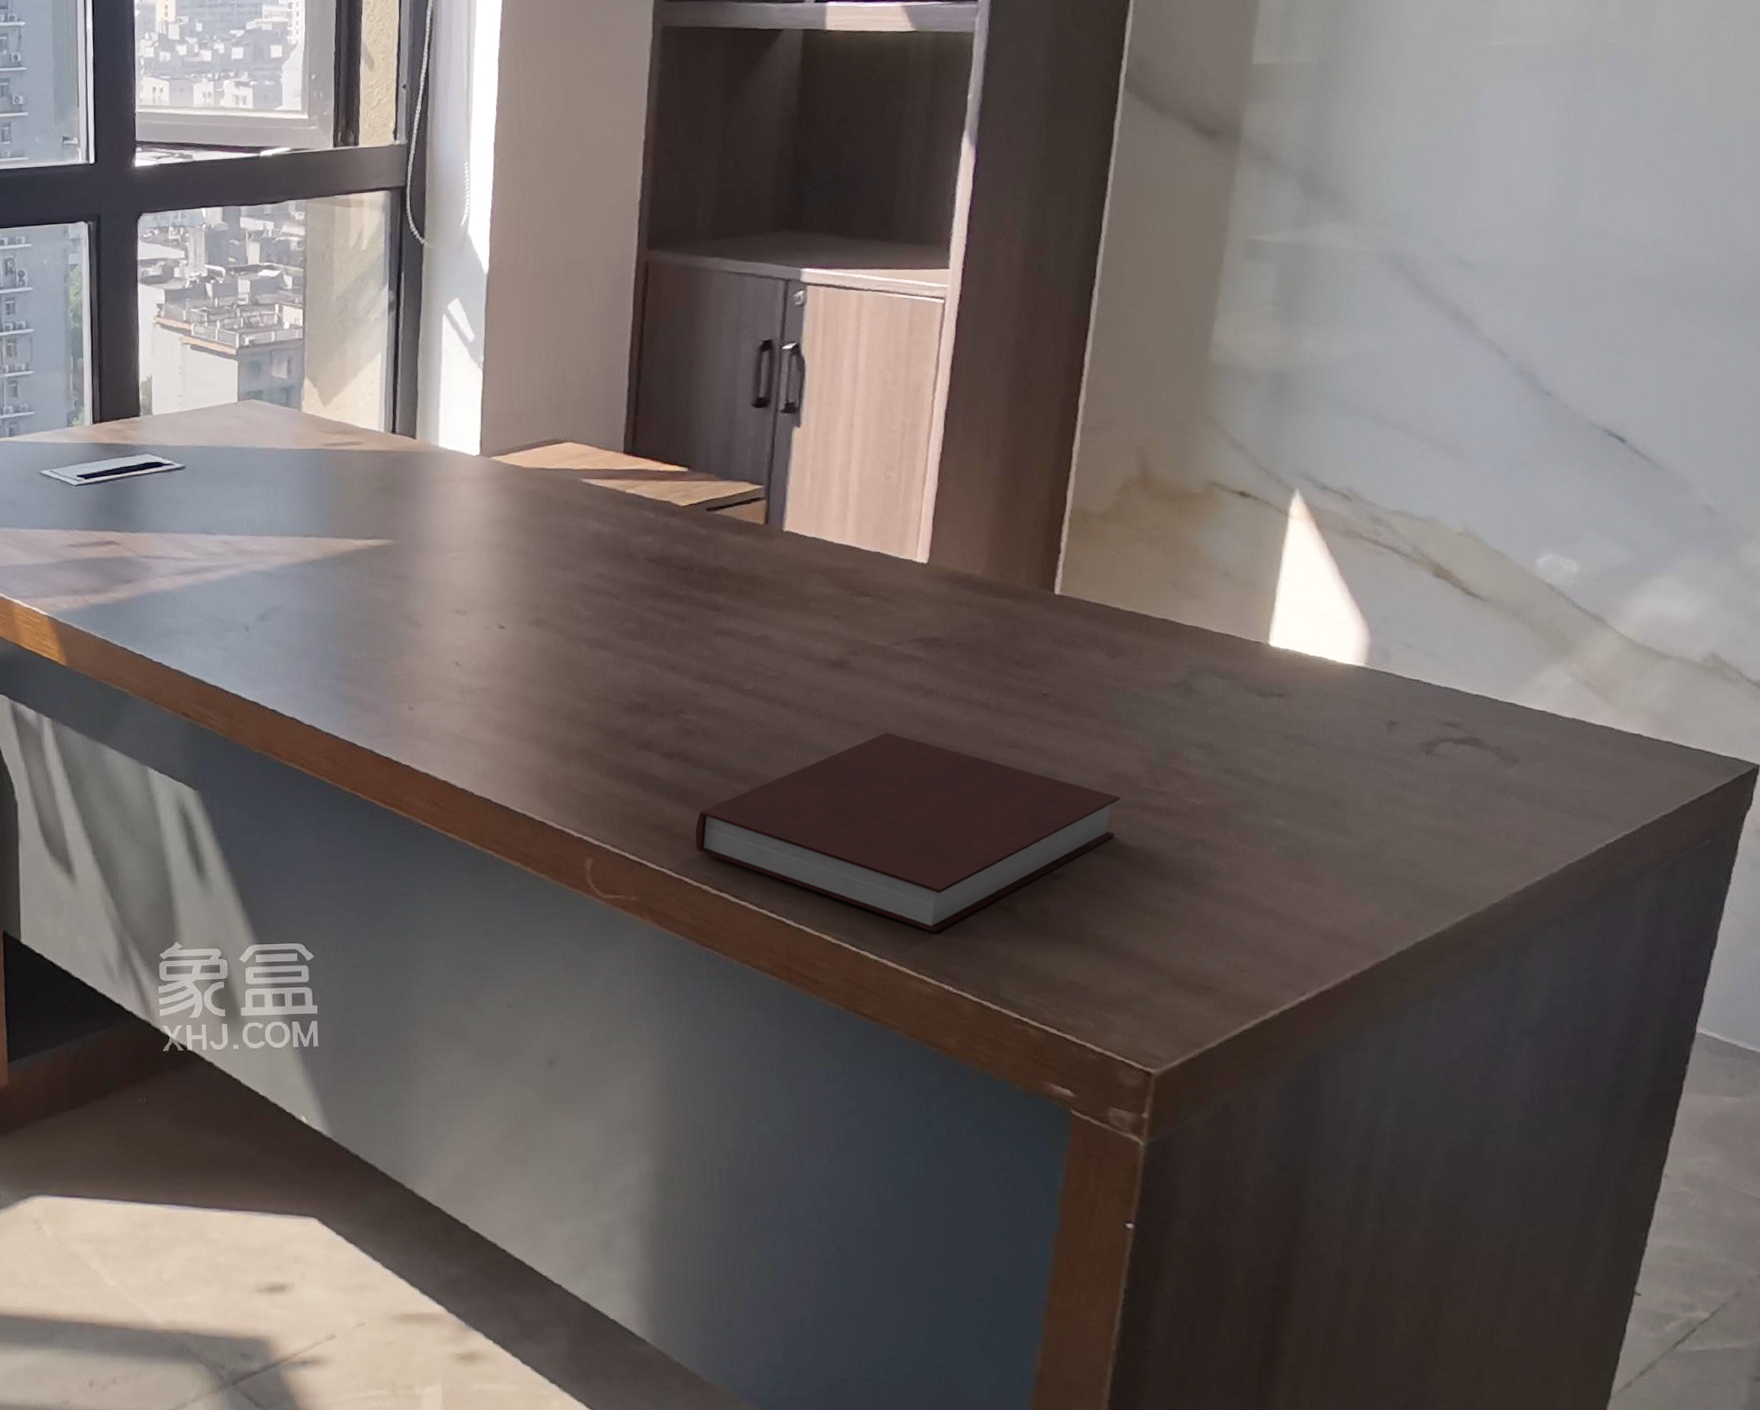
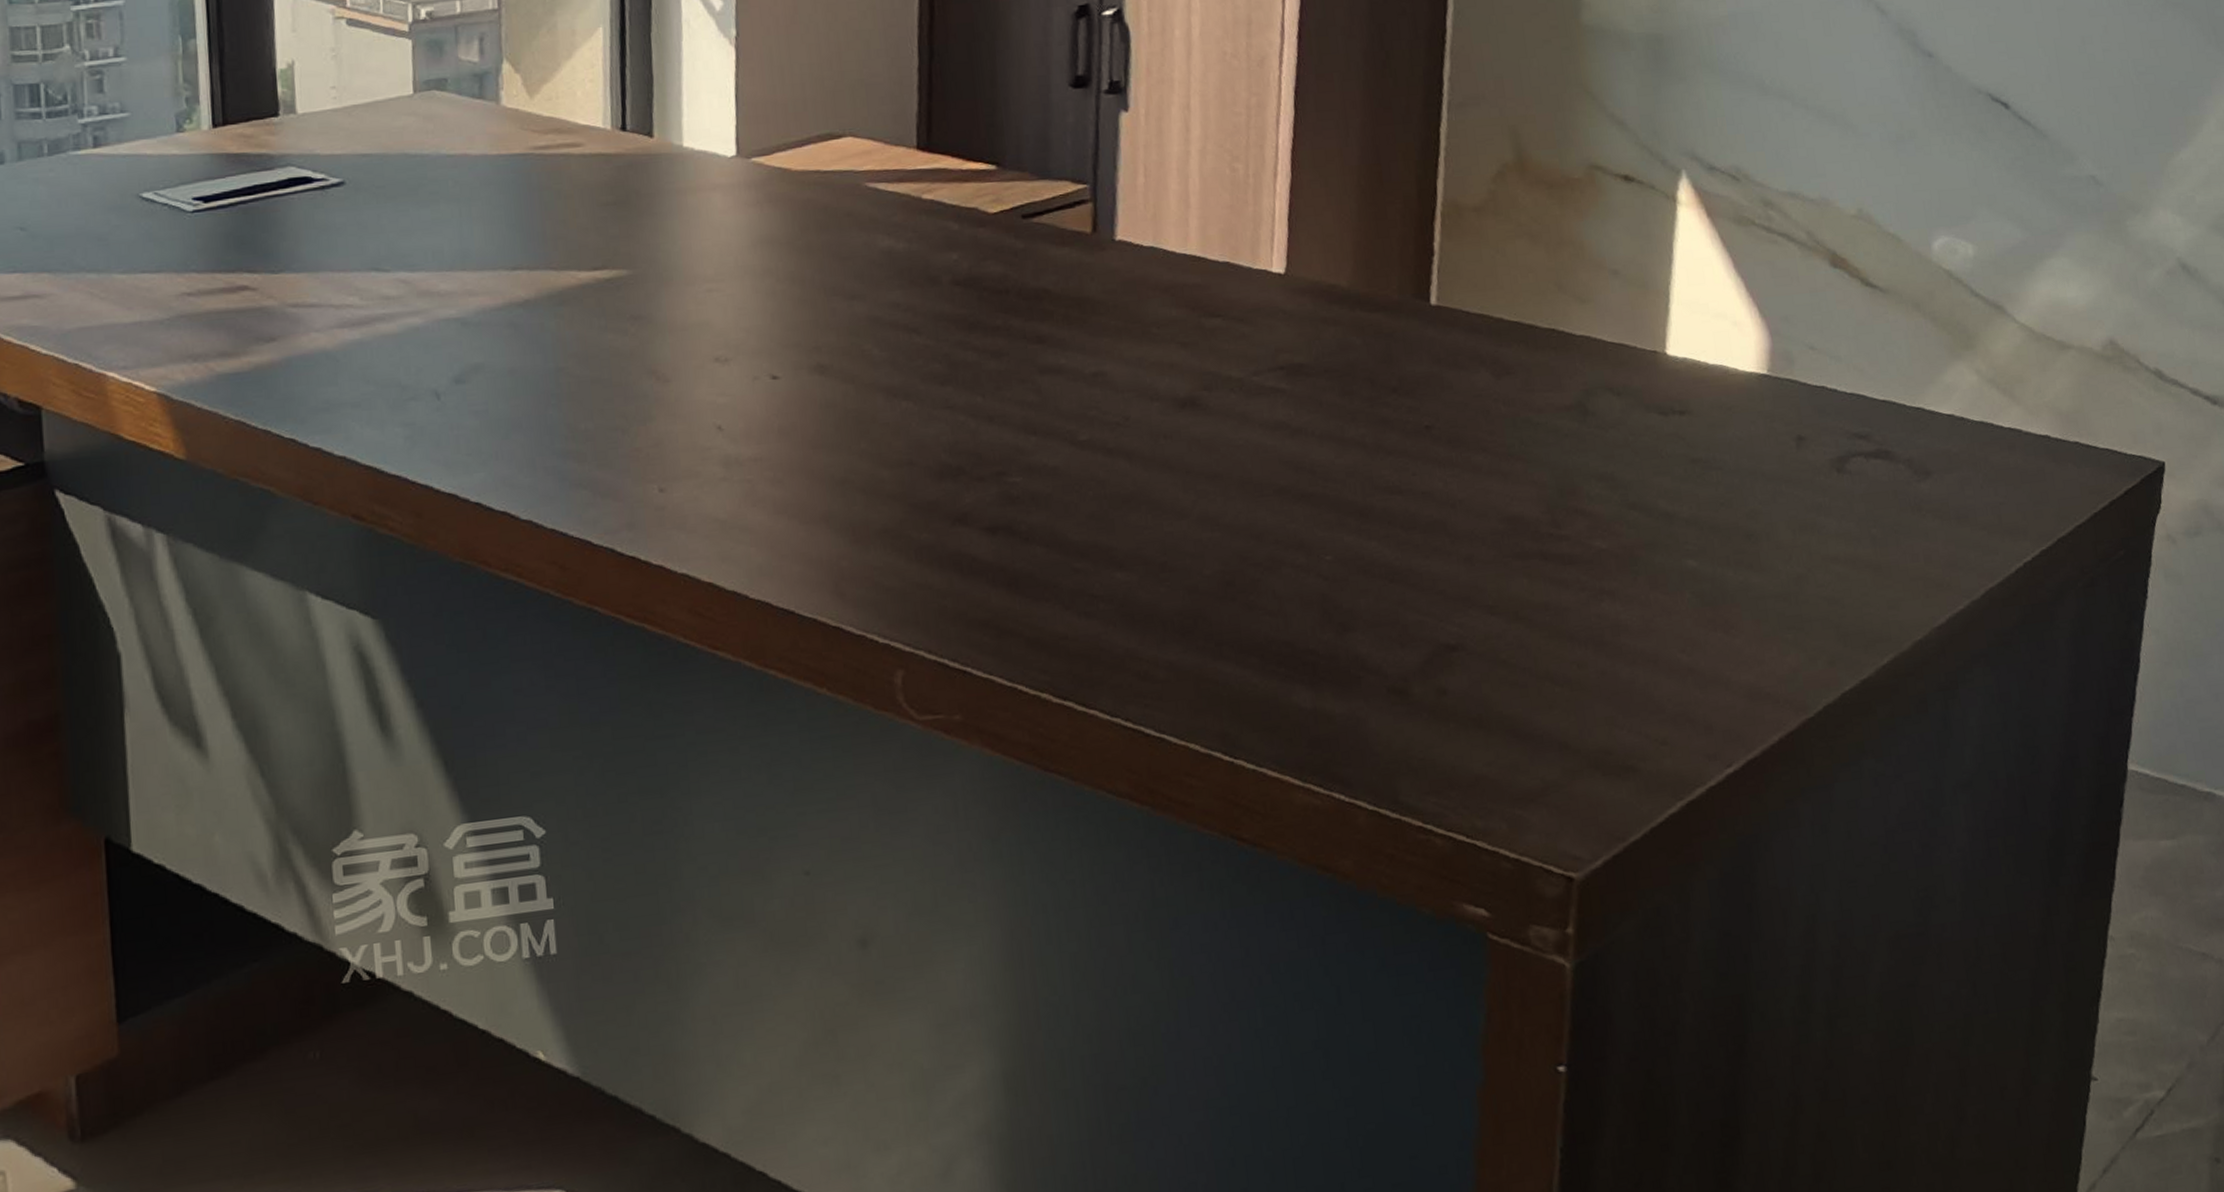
notebook: present [695,732,1120,933] -> none [1029,484,1518,730]

